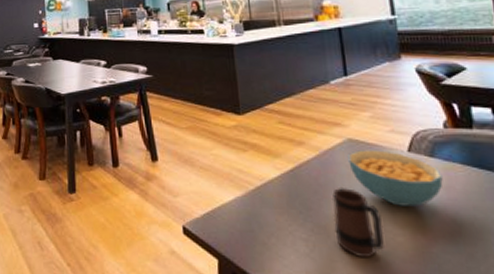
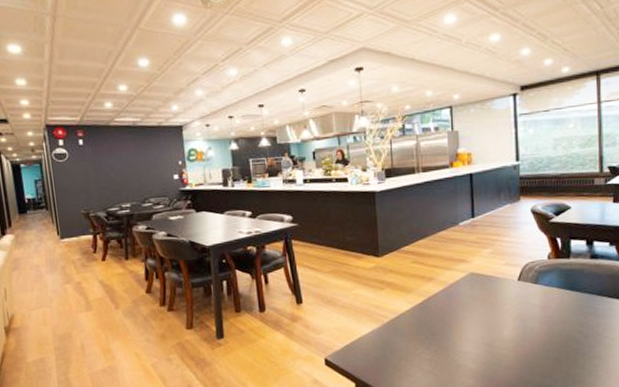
mug: present [331,186,384,257] -> none [453,313,493,369]
cereal bowl: present [348,150,443,207] -> none [469,281,542,326]

